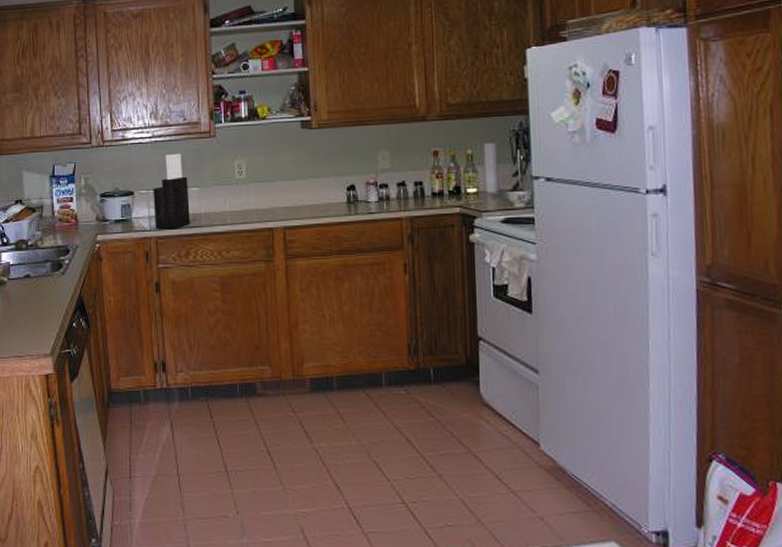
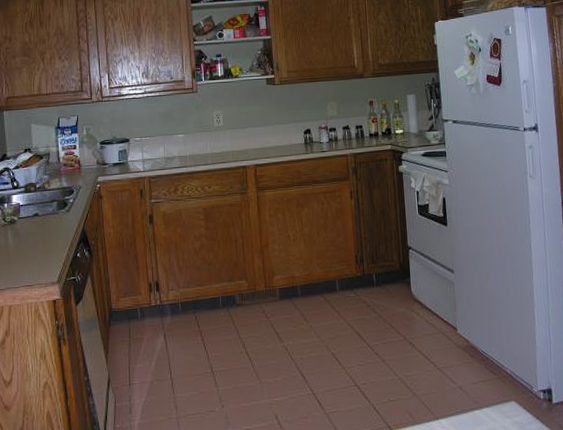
knife block: present [153,153,190,229] -> none [146,106,178,170]

